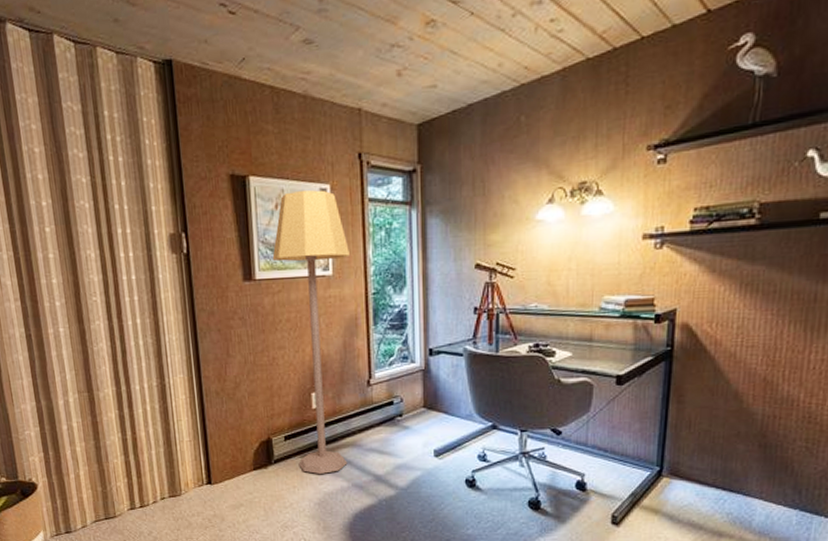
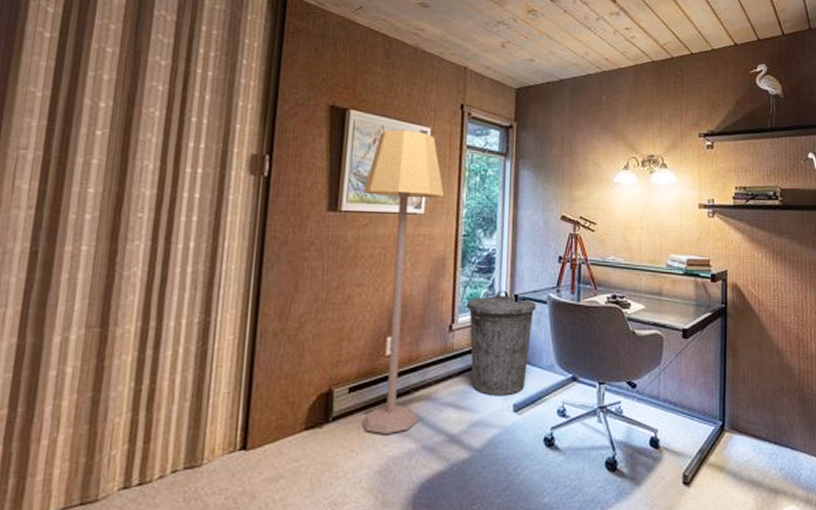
trash can: none [382,345,453,442] -> present [466,290,537,395]

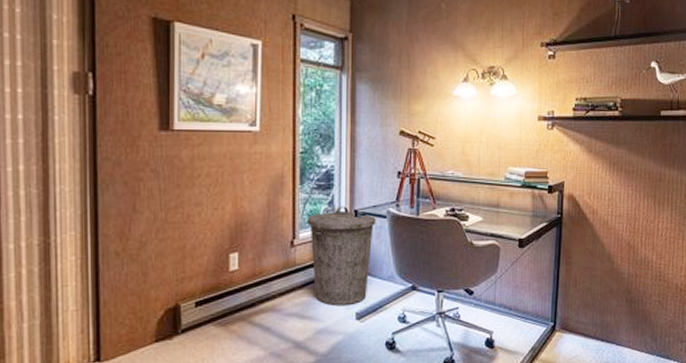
lamp: present [361,129,444,434] -> none [194,42,278,343]

